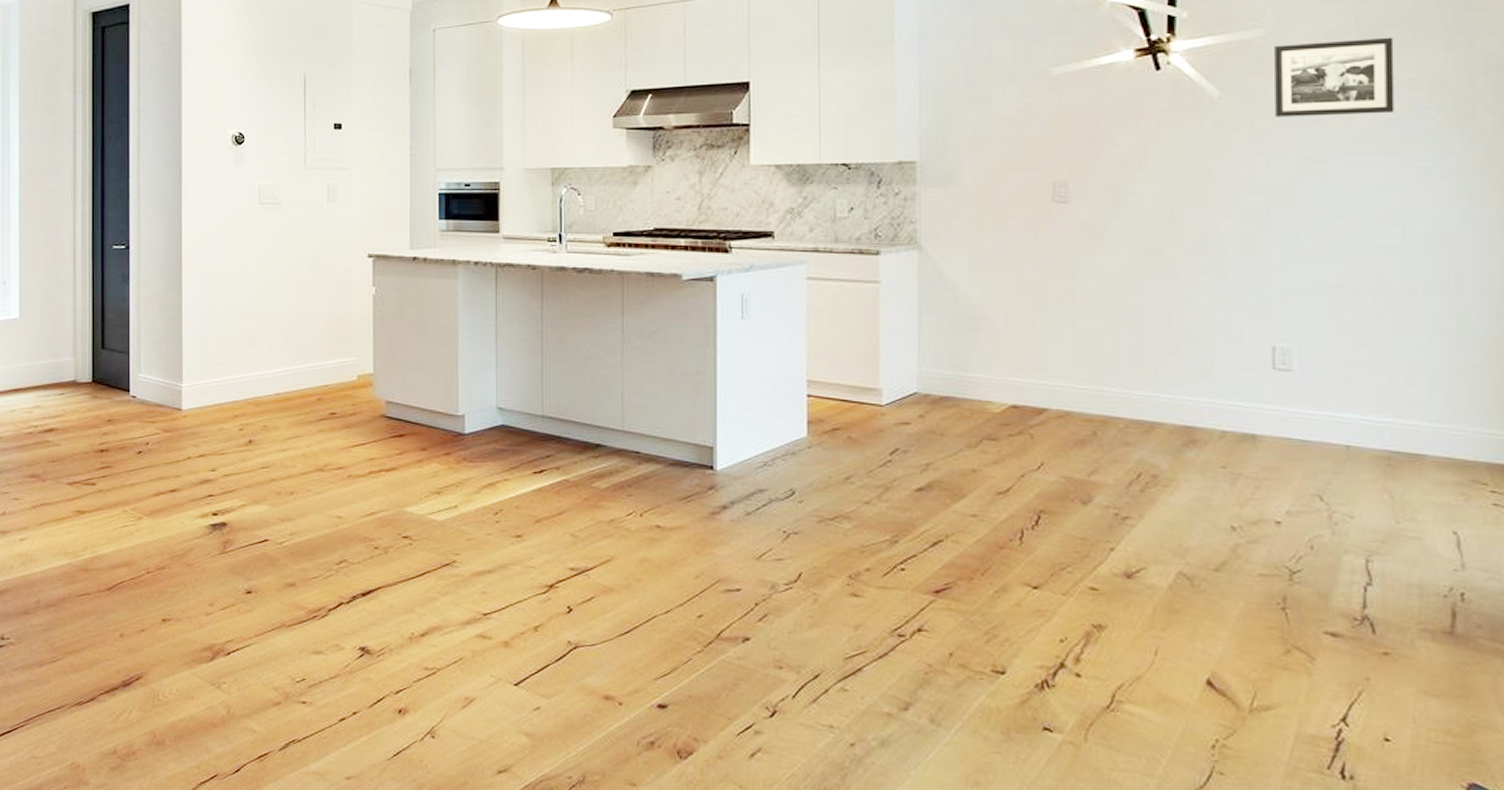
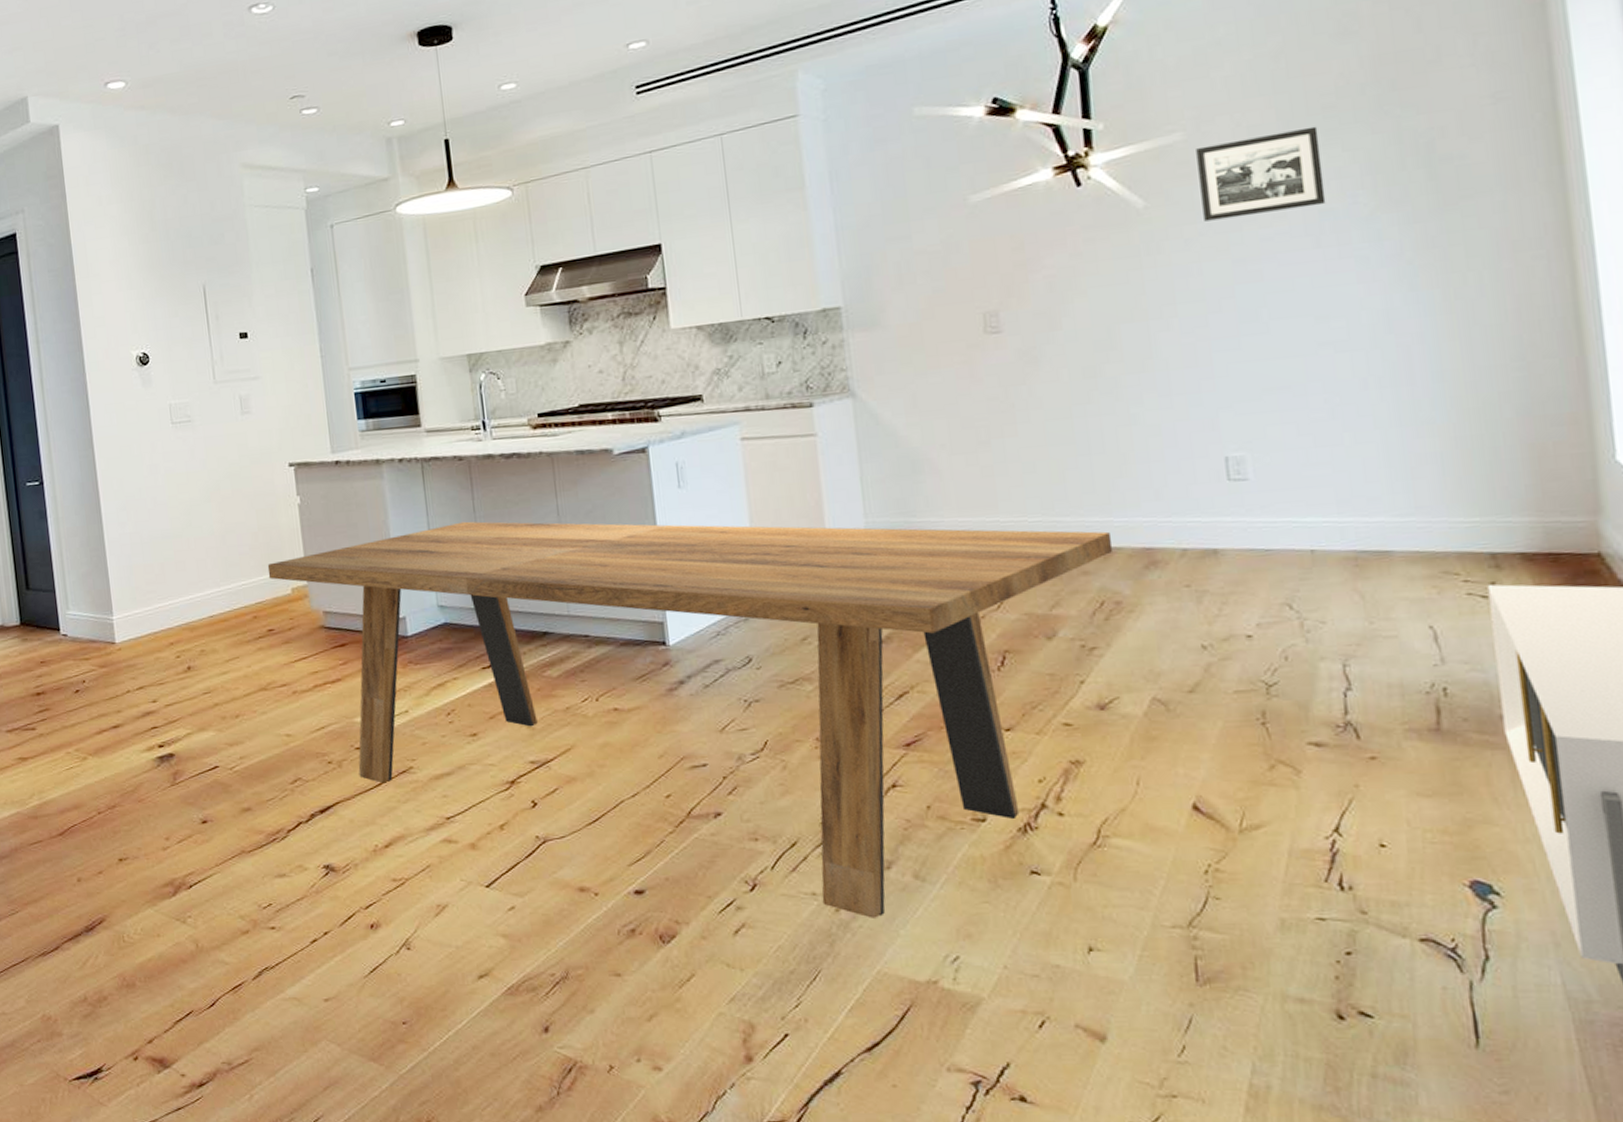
dining table: none [336,329,1155,757] -> present [267,521,1114,918]

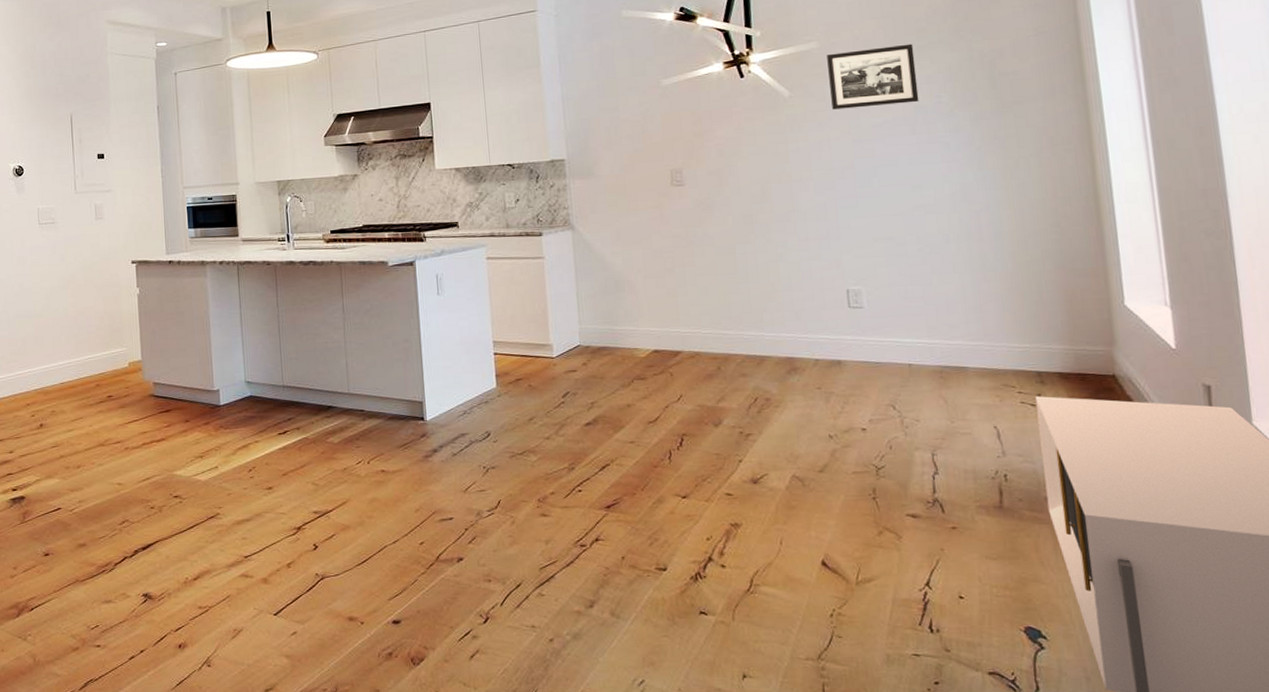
dining table: present [267,521,1114,918] -> none [110,314,765,648]

